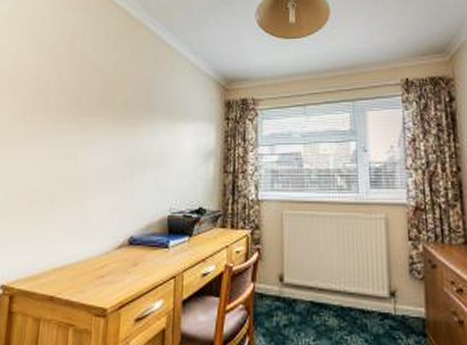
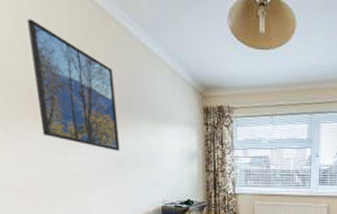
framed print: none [58,34,136,152] -> present [27,18,120,151]

